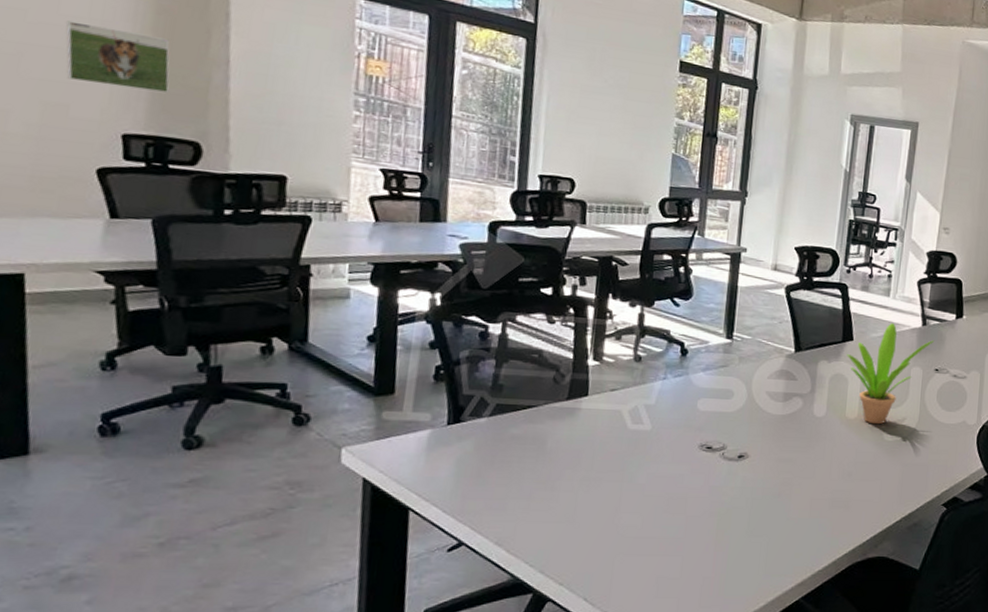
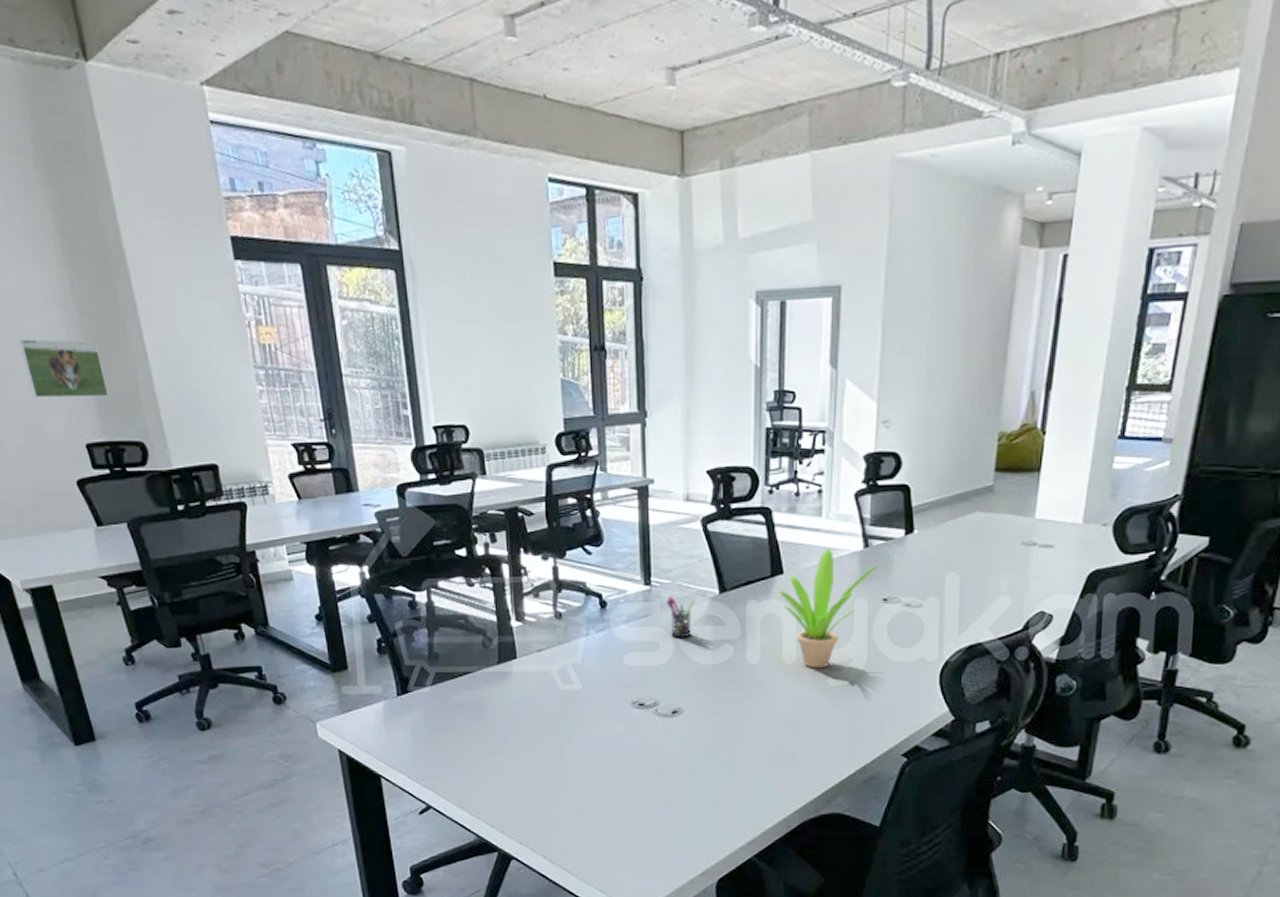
pen holder: none [744,350,772,389] -> present [666,596,695,638]

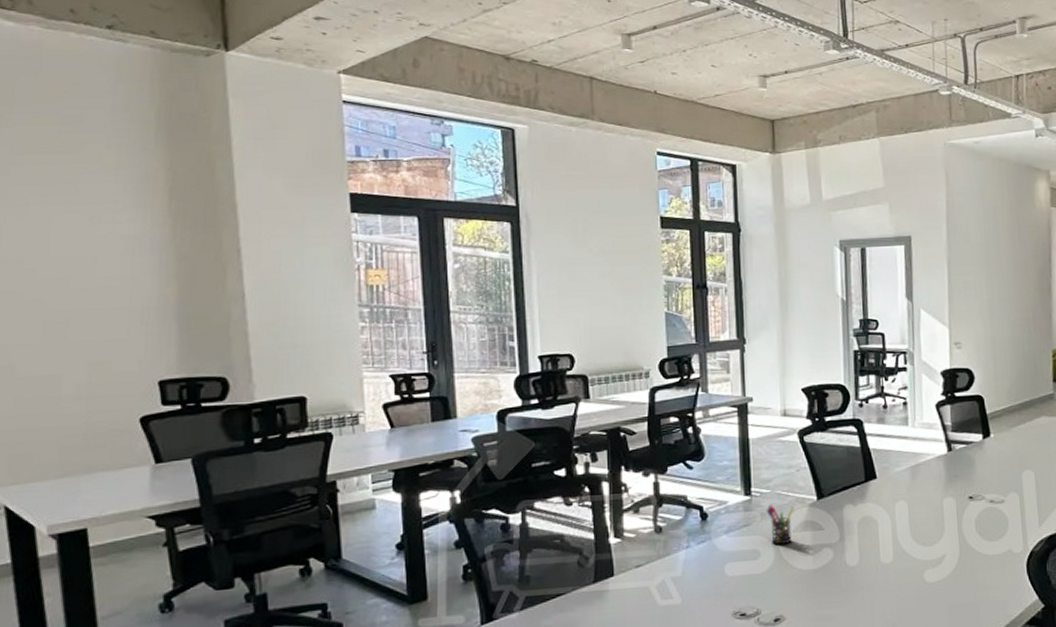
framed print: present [19,339,109,399] -> none [102,282,195,338]
potted plant: present [778,549,881,669] -> none [872,454,964,567]

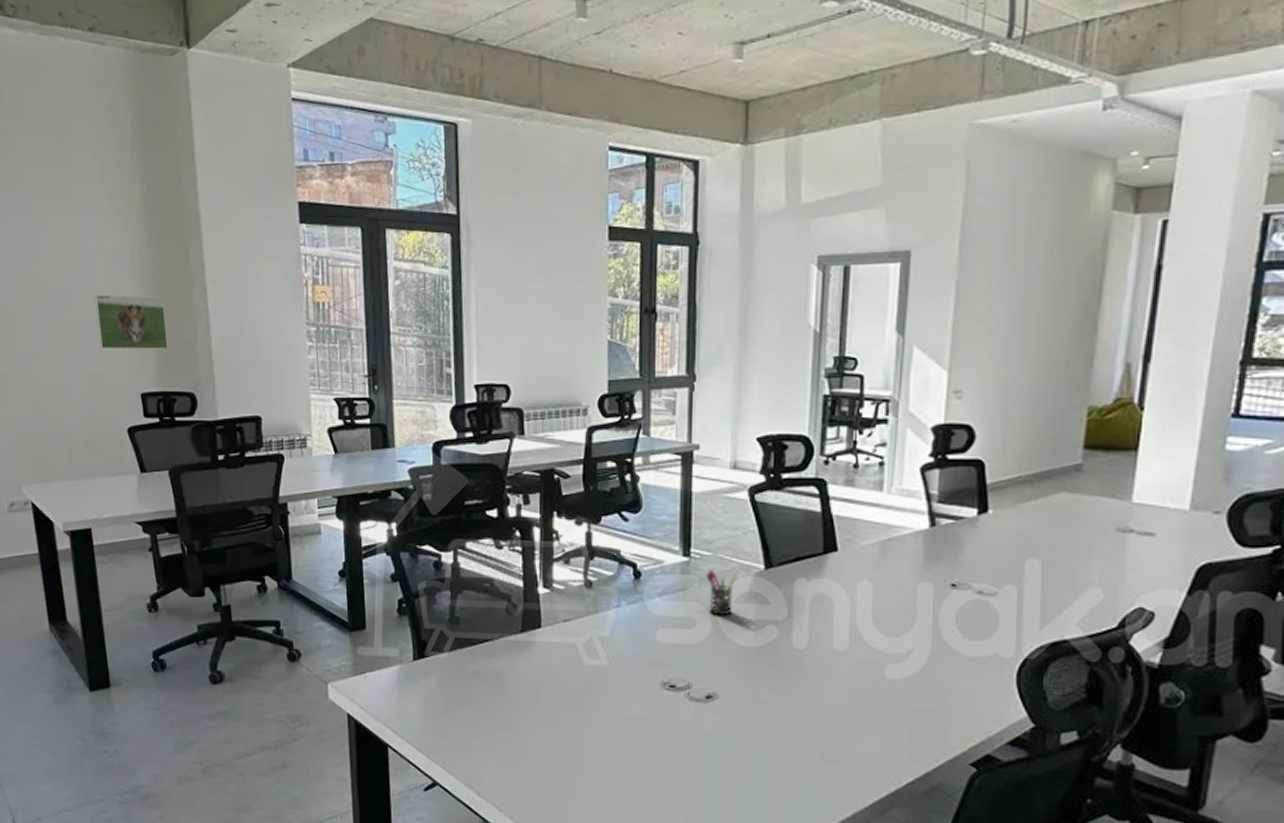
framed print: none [102,282,195,338] -> present [95,294,168,350]

